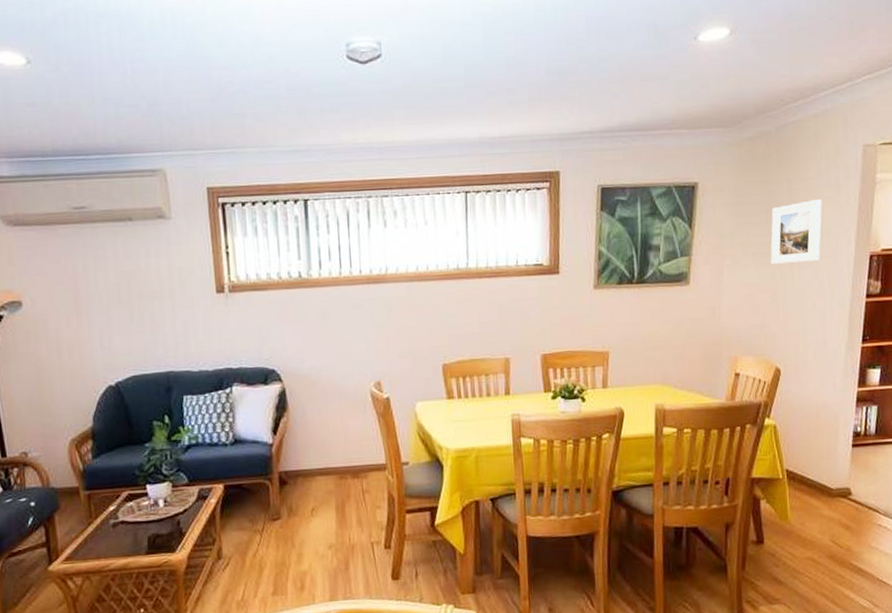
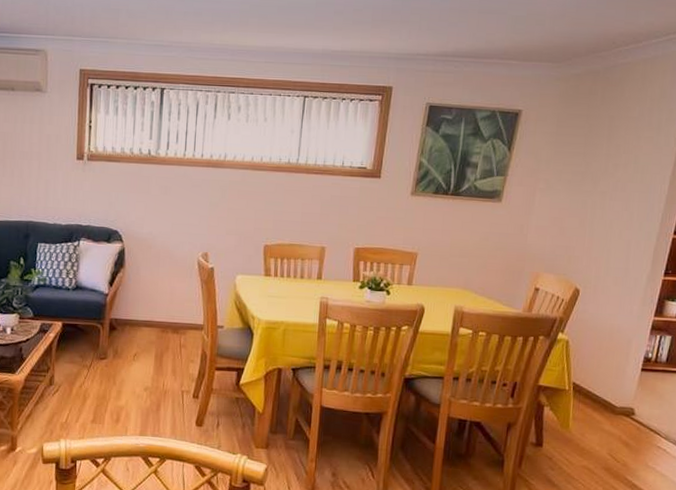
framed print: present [770,199,822,265] -> none [582,138,641,195]

